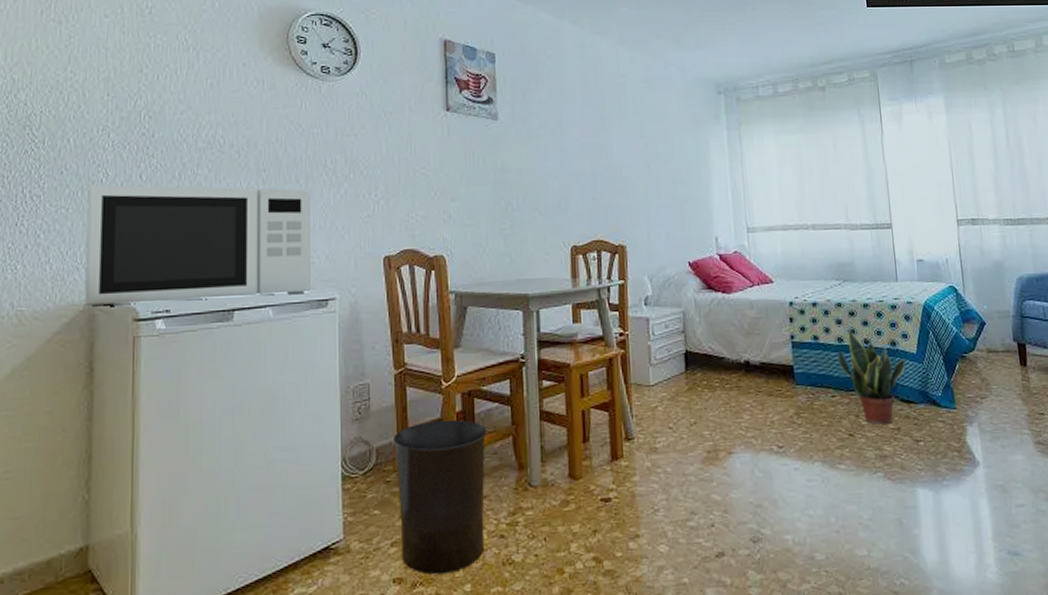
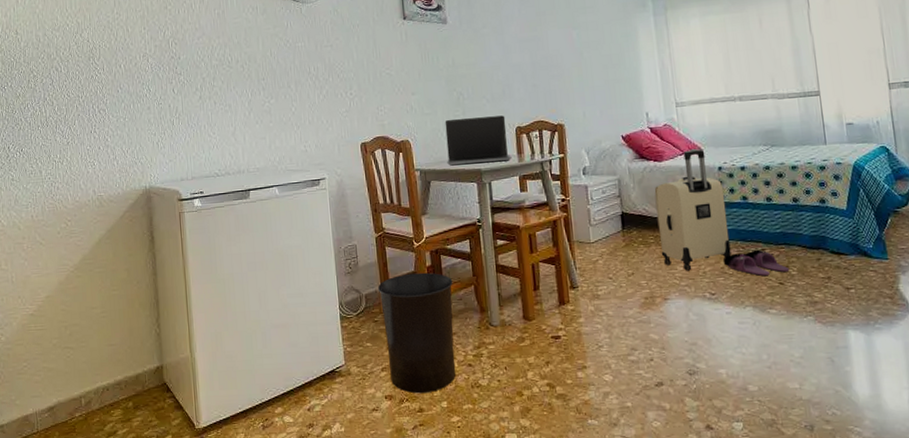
microwave: present [84,184,312,308] -> none [137,92,306,192]
laptop computer: none [488,232,565,289] -> present [445,115,512,166]
suitcase: none [721,280,802,420] -> present [654,148,733,271]
slippers: none [791,396,860,427] -> present [723,249,790,277]
potted plant: present [837,330,905,424] -> none [766,190,835,274]

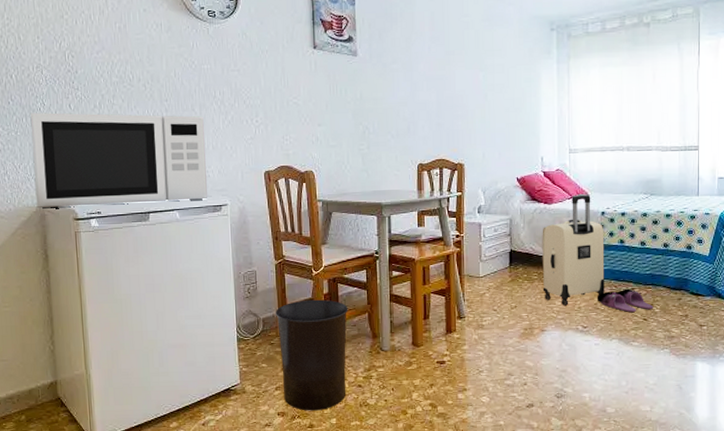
microwave: none [137,92,306,192] -> present [30,112,208,210]
laptop computer: present [445,115,512,166] -> none [349,152,412,198]

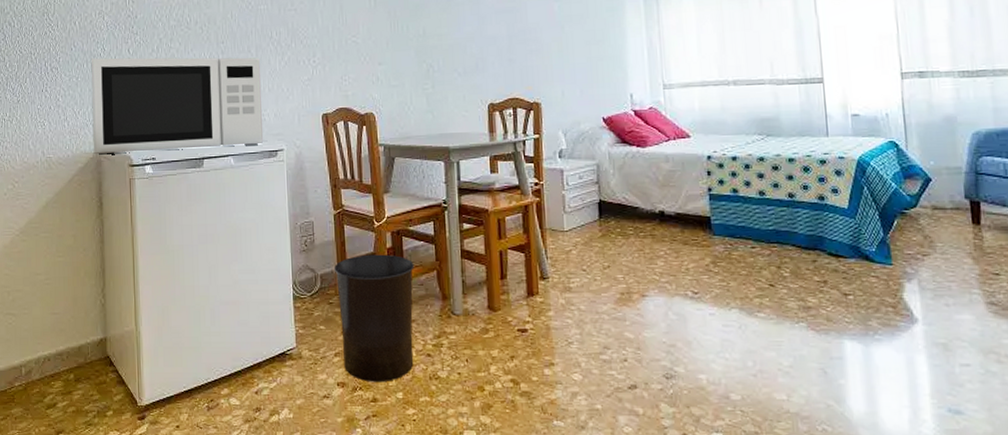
suitcase: present [542,193,606,306] -> none [636,134,719,267]
slippers: present [596,288,654,313] -> none [708,247,782,277]

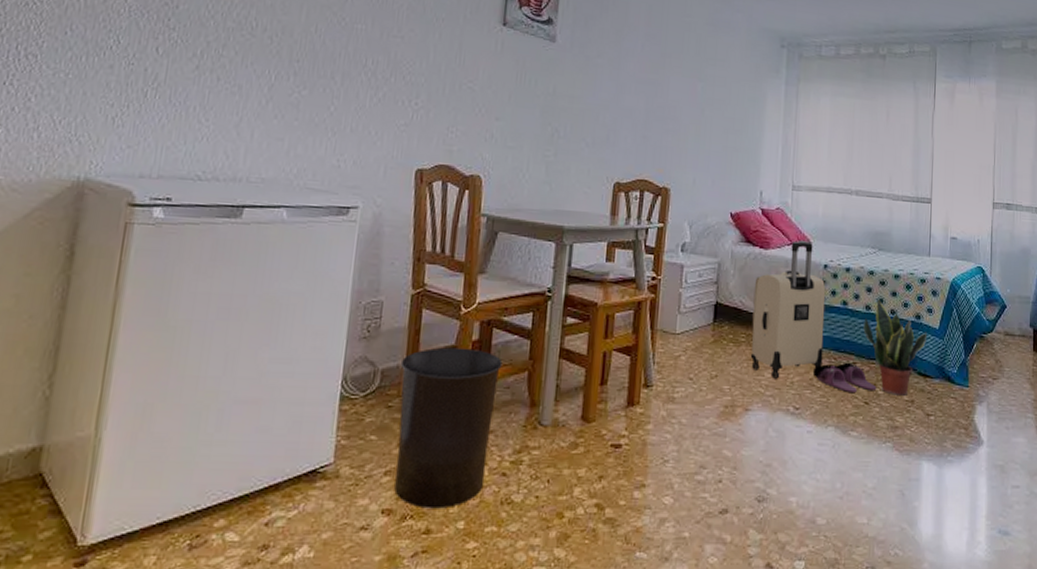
microwave: present [91,57,264,156] -> none [73,50,346,198]
suitcase: none [636,134,719,267] -> present [750,239,826,379]
slippers: none [708,247,782,277] -> present [812,362,877,394]
potted plant: none [758,183,834,276] -> present [863,298,926,396]

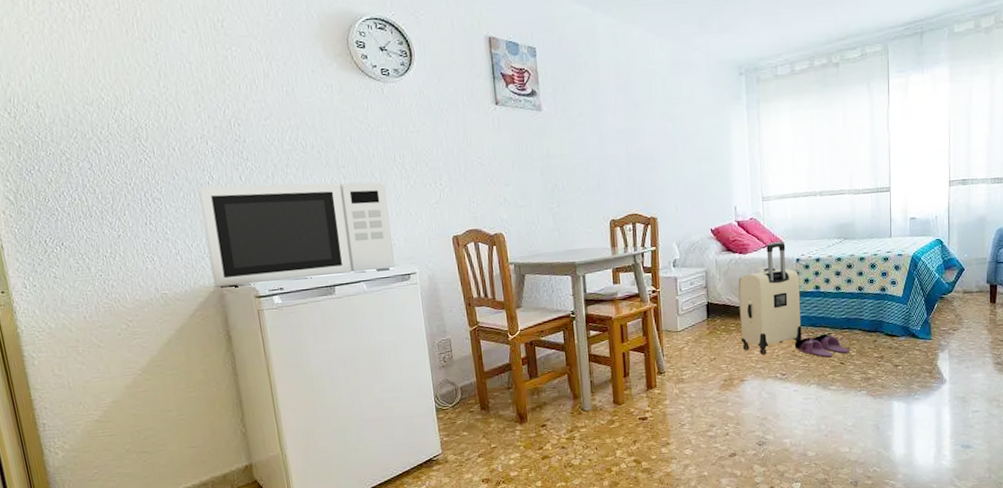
microwave: none [73,50,346,198] -> present [198,181,395,289]
waste bin: present [394,347,503,509] -> none [472,363,550,476]
potted plant: present [863,298,926,396] -> none [835,279,891,354]

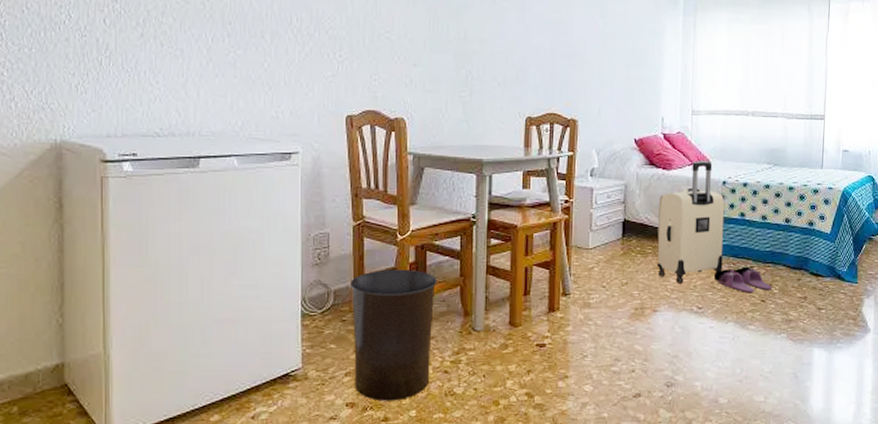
microwave: present [198,181,395,289] -> none [50,25,276,147]
waste bin: none [472,363,550,476] -> present [349,269,437,401]

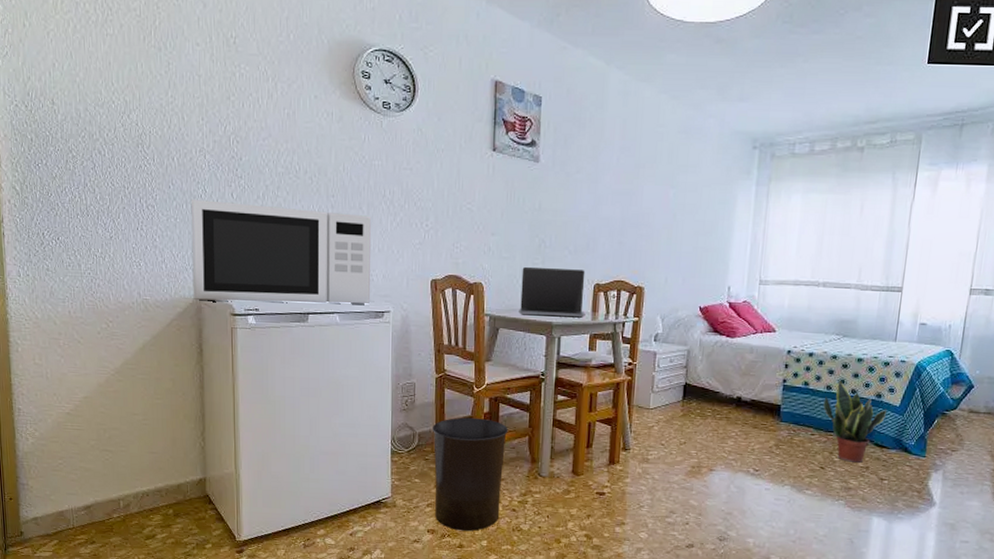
microwave: none [50,25,276,147] -> present [191,198,372,305]
laptop computer: none [445,99,518,154] -> present [519,266,586,318]
suitcase: present [656,160,725,284] -> none [715,329,788,446]
slippers: present [713,266,773,293] -> none [772,433,833,460]
potted plant: none [760,209,819,293] -> present [823,380,886,463]

